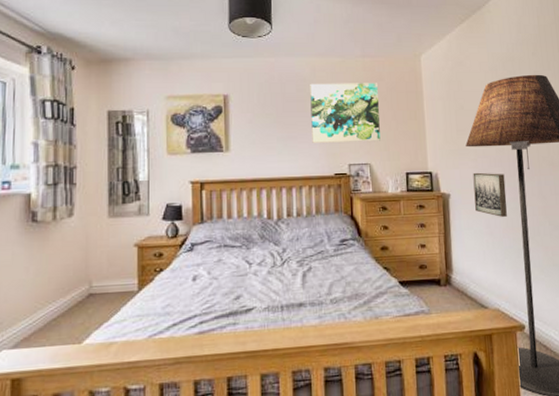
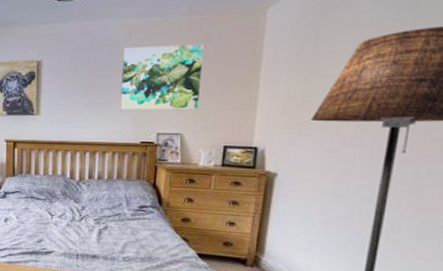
wall art: present [473,172,507,217] -> none [309,151,363,206]

